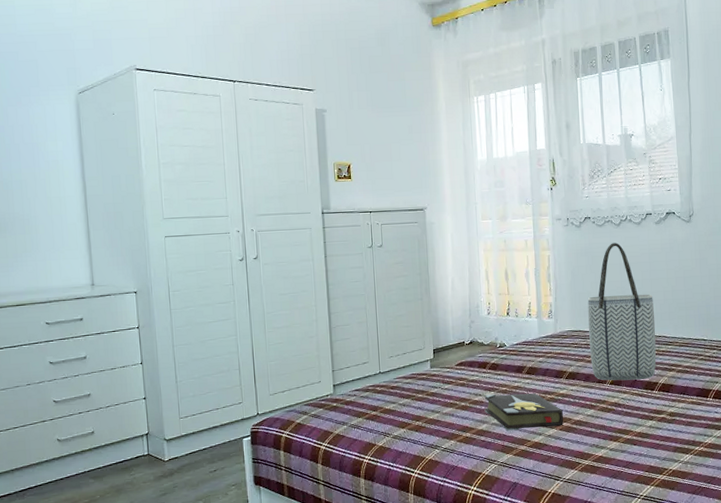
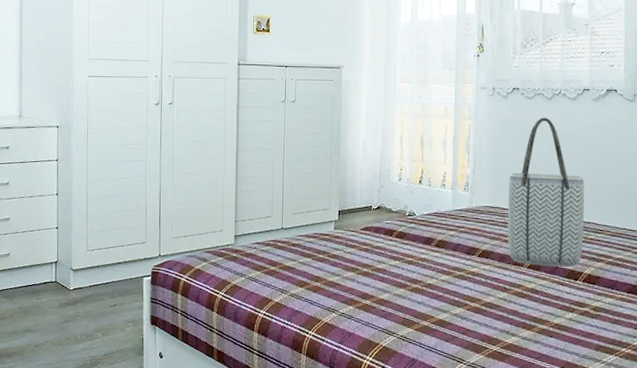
hardback book: present [485,393,563,431] -> none [388,263,472,306]

